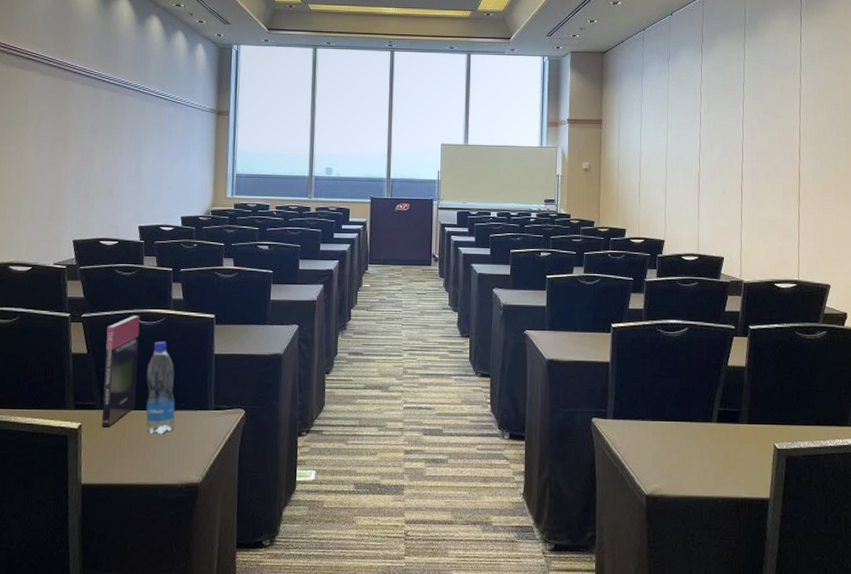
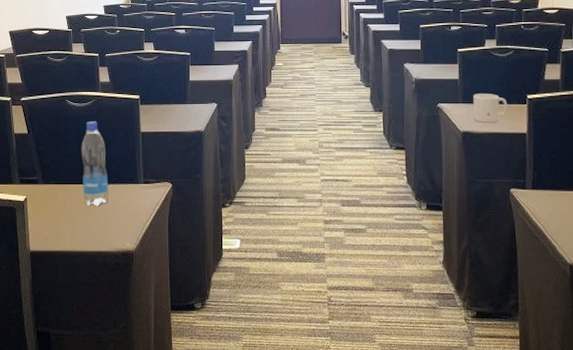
book: present [102,315,140,429] -> none [43,98,73,201]
mug: none [559,321,593,351] -> present [473,94,508,123]

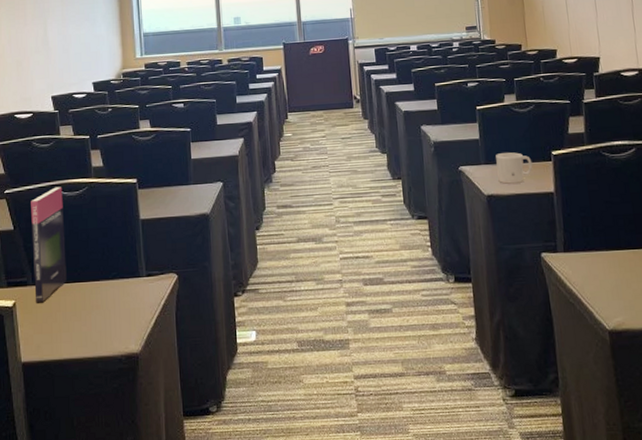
book: none [43,98,73,201] -> present [31,186,67,305]
bottle: present [81,121,109,206] -> none [74,211,108,307]

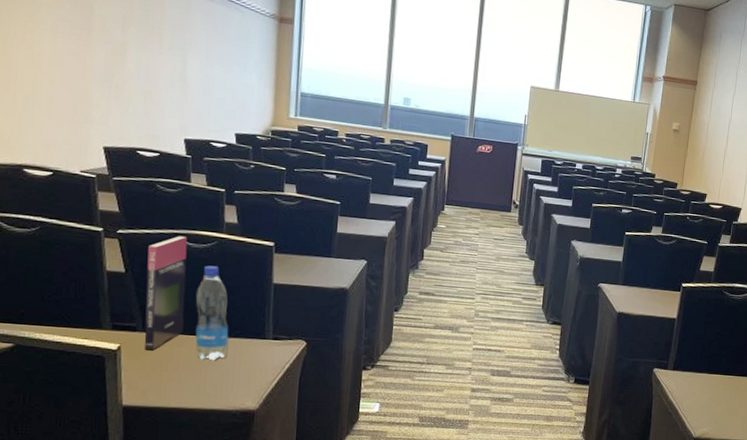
bottle: none [74,211,108,307] -> present [195,265,229,361]
mug: present [496,152,533,184] -> none [630,277,664,306]

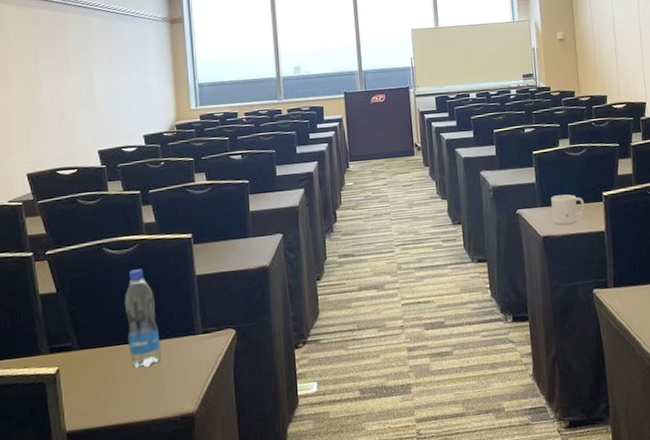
book: present [144,236,188,352] -> none [76,245,116,370]
mug: none [630,277,664,306] -> present [551,194,586,225]

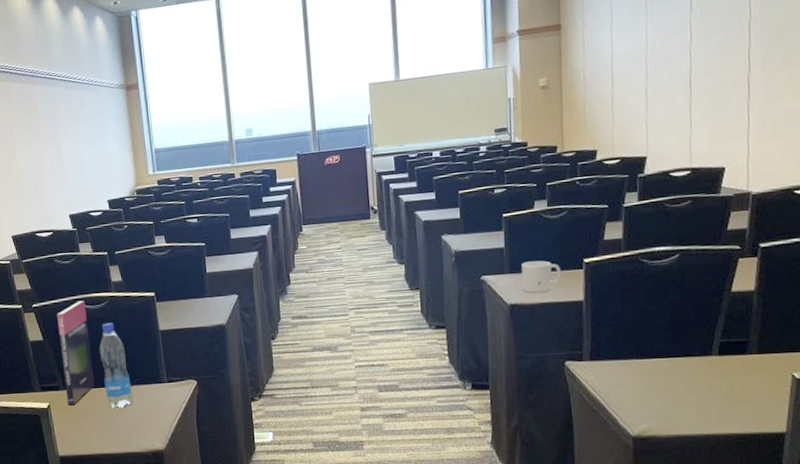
book: none [76,245,116,370] -> present [57,300,95,407]

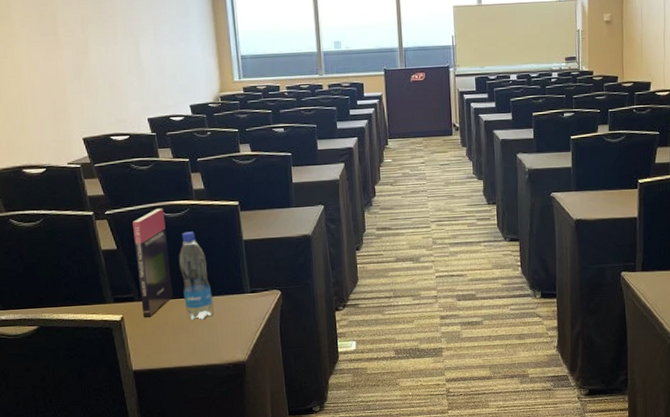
mug: present [521,260,562,293] -> none [585,180,620,210]

